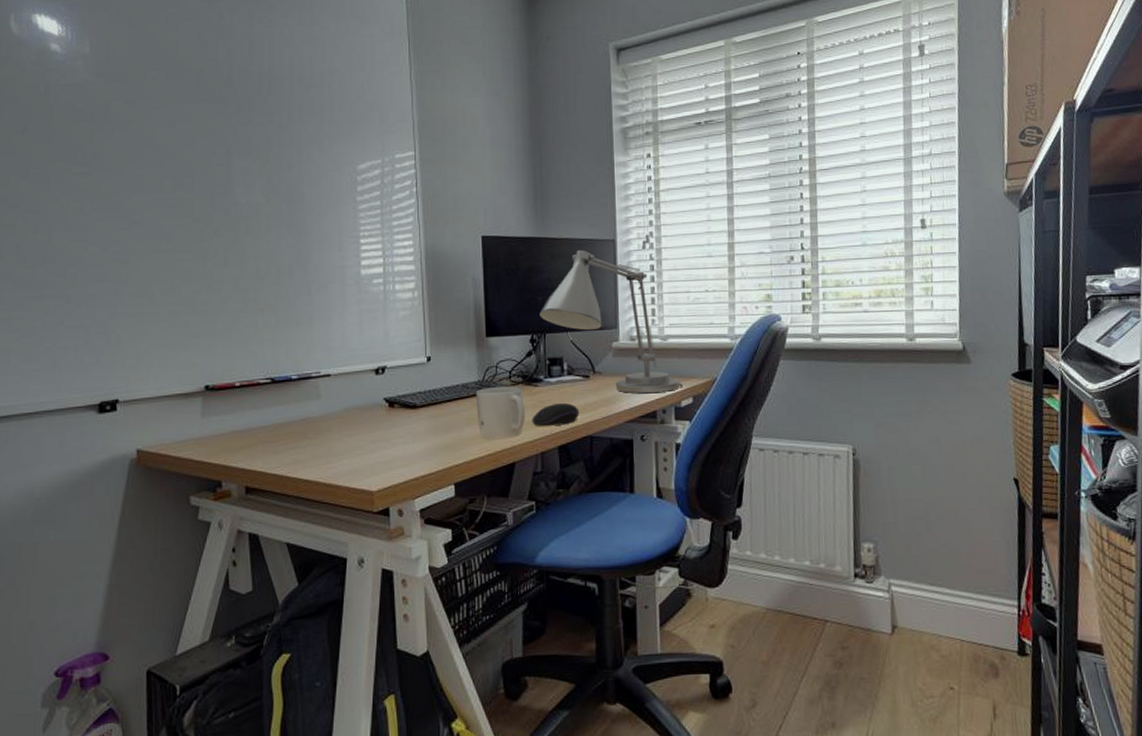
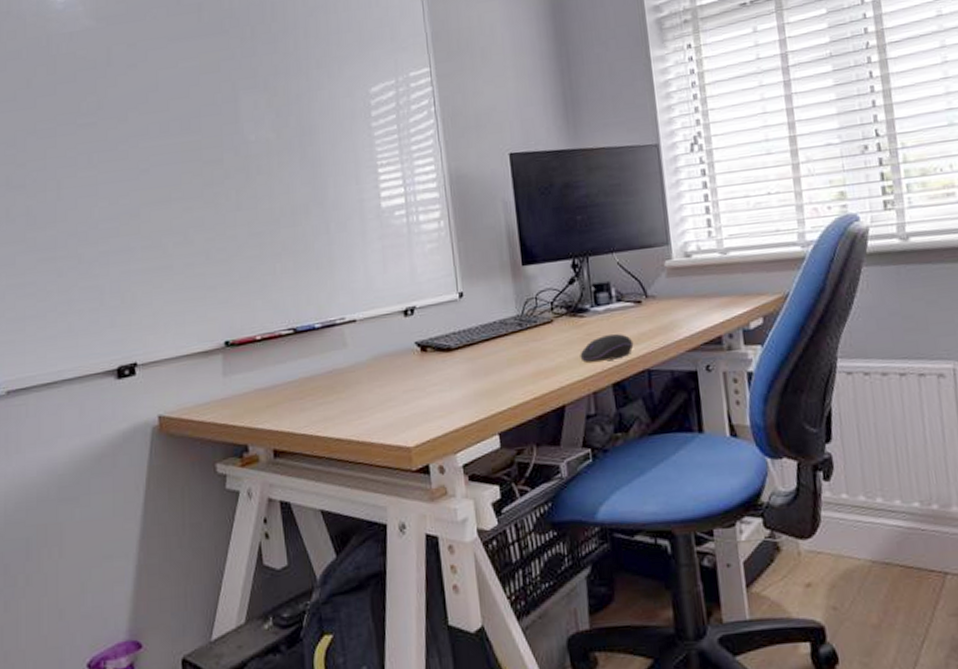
mug: present [476,386,525,440] -> none [516,319,573,382]
desk lamp: present [539,250,683,394] -> none [580,159,750,318]

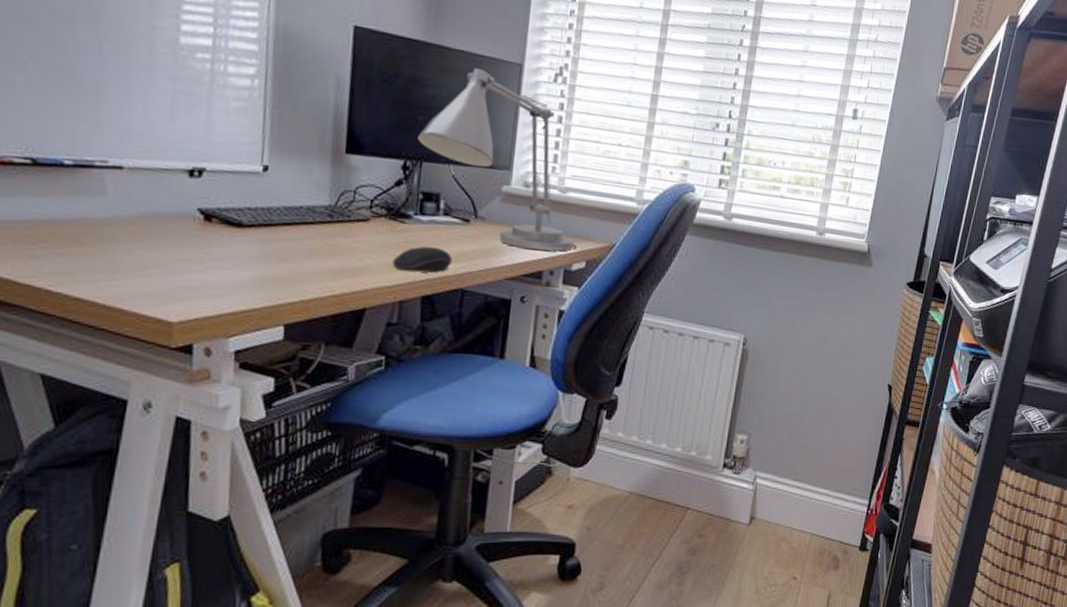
desk lamp: none [580,159,750,318] -> present [418,68,577,252]

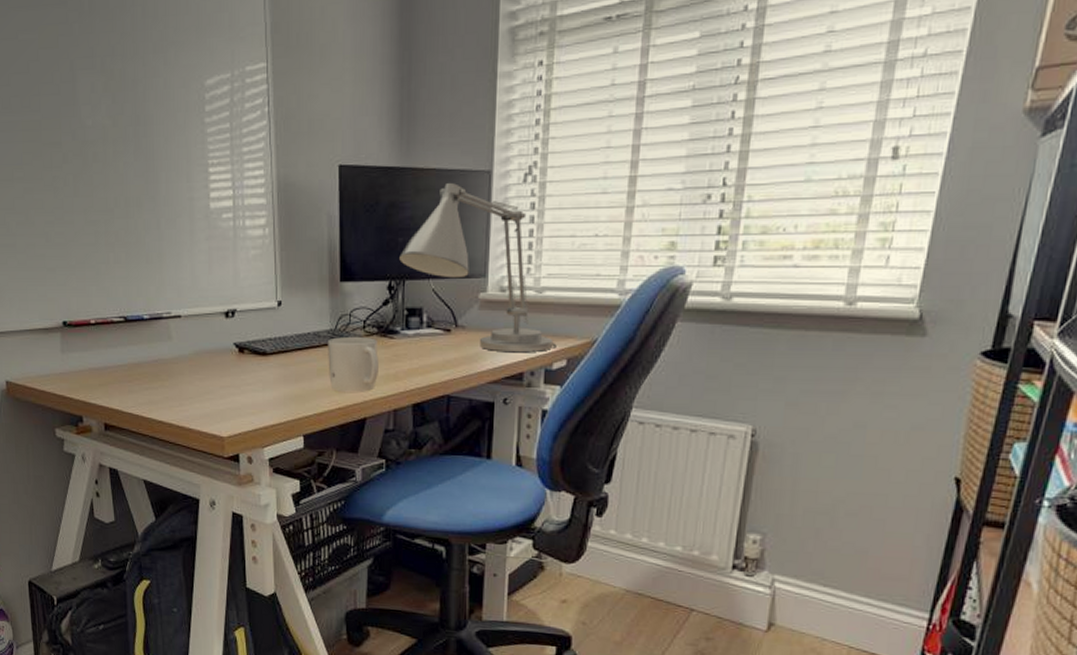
mug: none [323,215,386,281] -> present [328,337,379,394]
computer mouse: present [392,246,453,273] -> none [385,358,438,383]

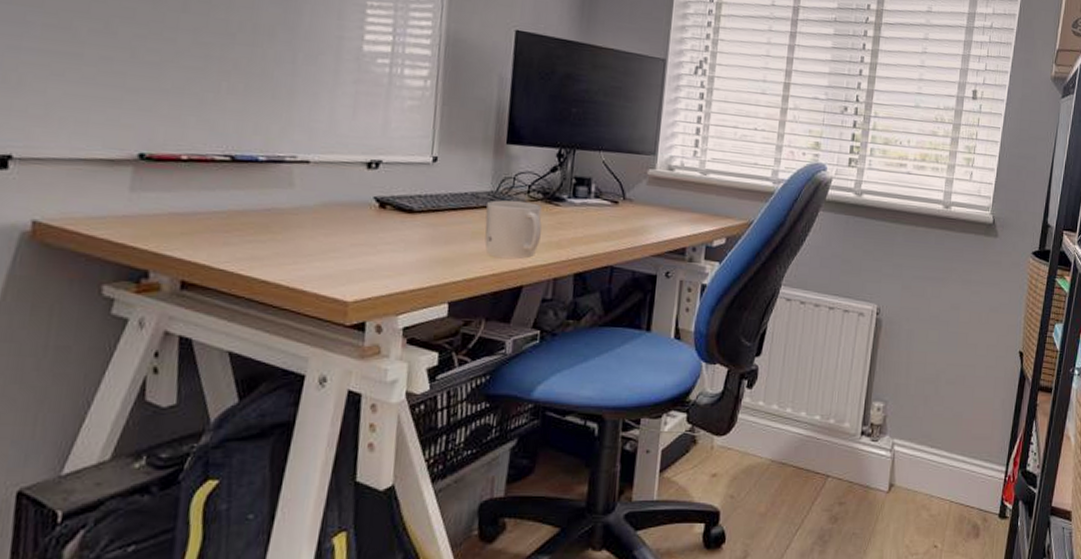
desk lamp: present [399,183,557,353] -> none [571,64,718,229]

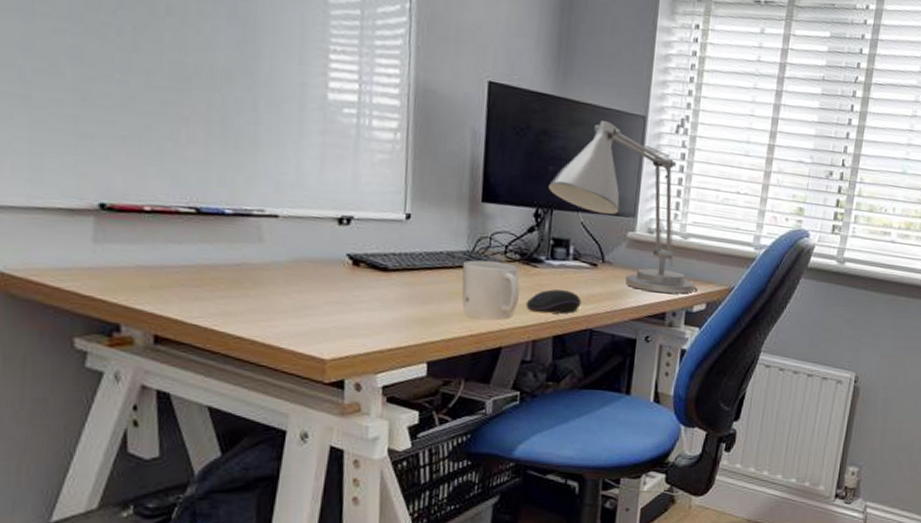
computer mouse: none [547,227,603,252] -> present [525,289,582,314]
desk lamp: none [571,64,718,229] -> present [548,121,698,294]

